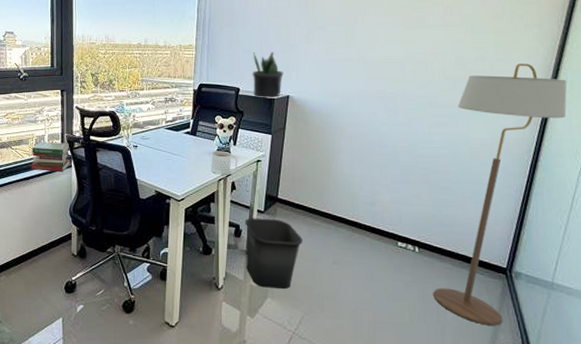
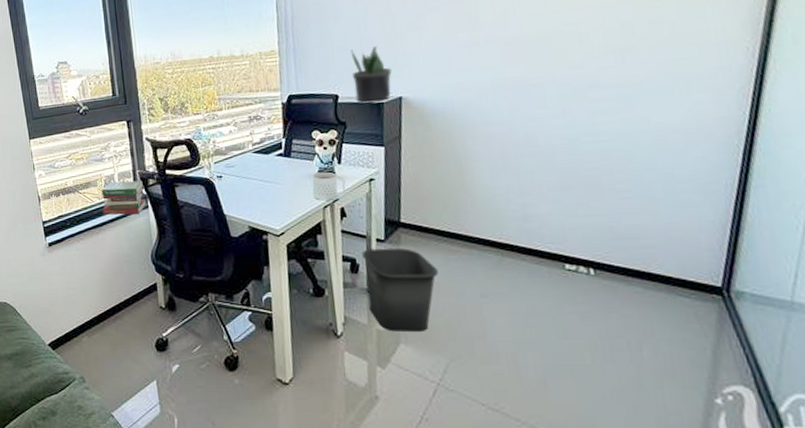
floor lamp: present [433,63,567,326] -> none [620,18,790,362]

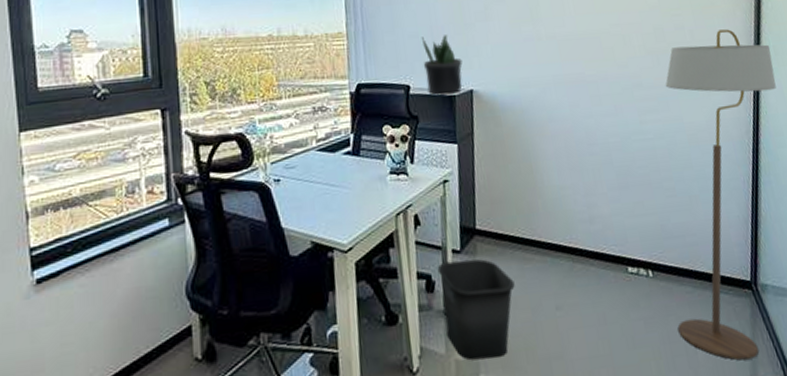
books: present [102,180,146,215] -> none [120,186,182,235]
mug: present [311,171,346,201] -> none [382,172,420,207]
floor lamp: none [620,18,790,362] -> present [665,29,777,361]

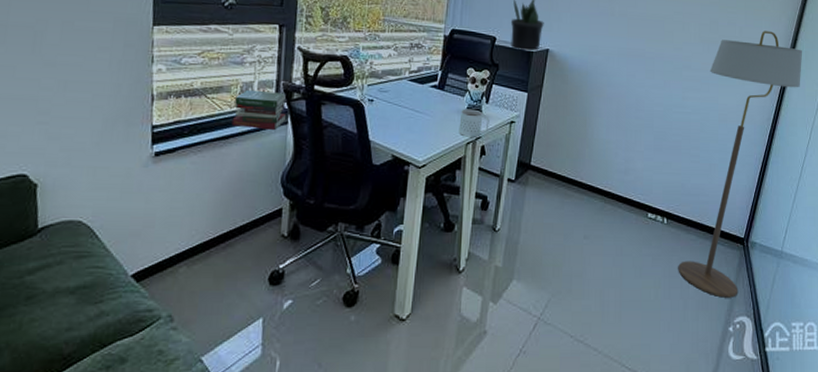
books: none [120,186,182,235] -> present [231,89,286,131]
mug: none [382,172,420,207] -> present [459,108,490,138]
waste bin: present [437,259,515,361] -> none [492,187,554,268]

